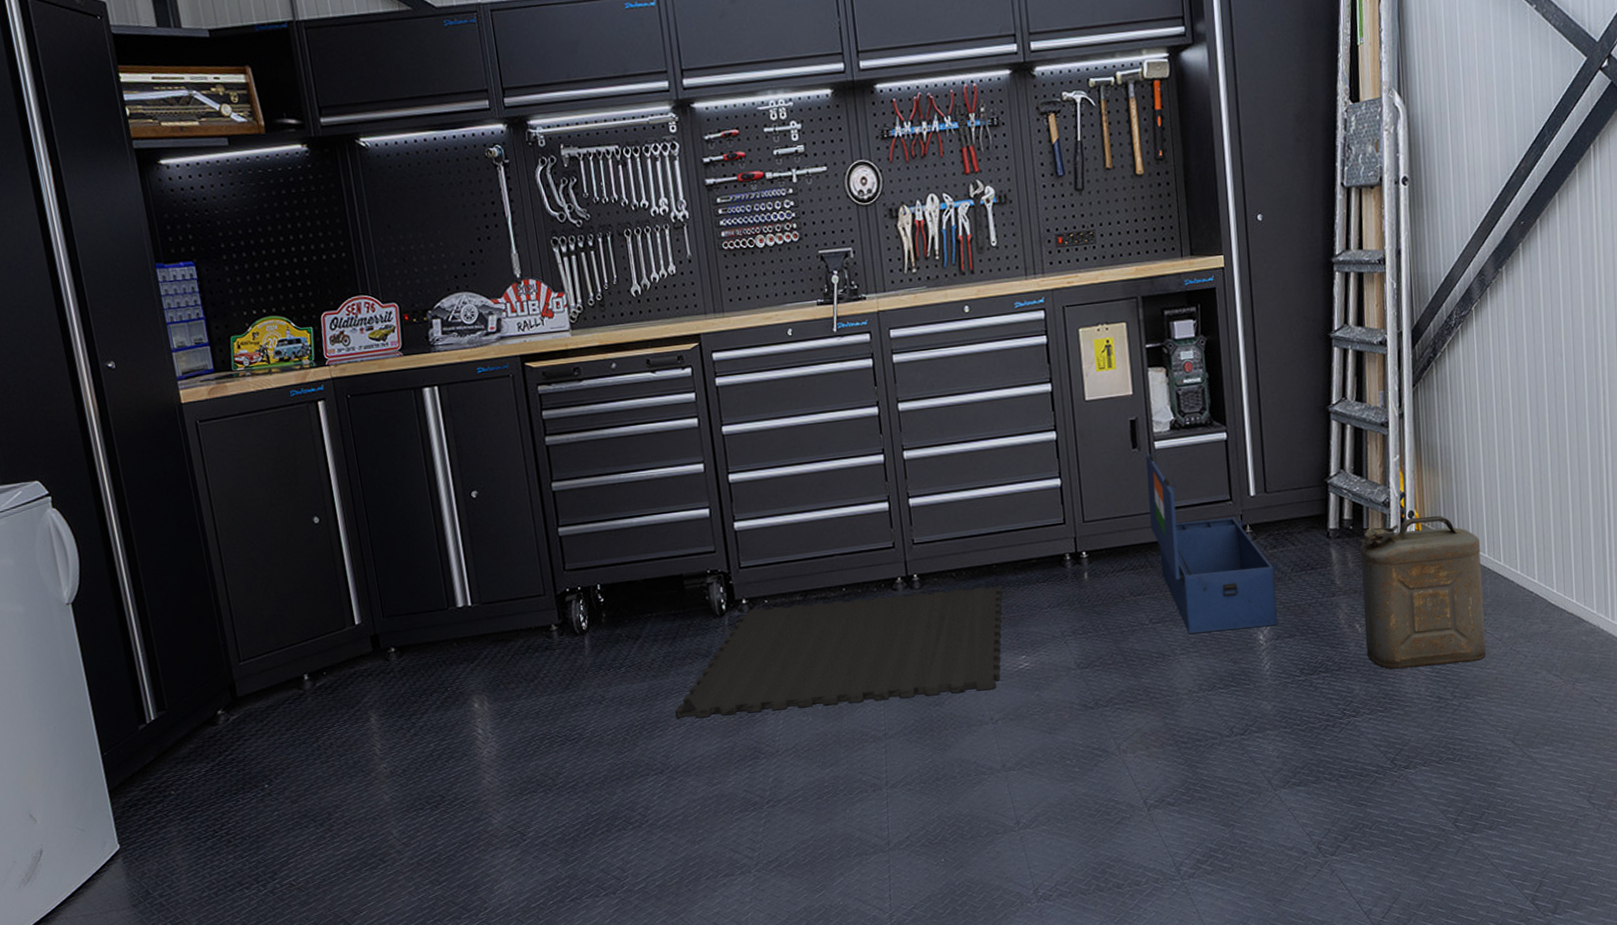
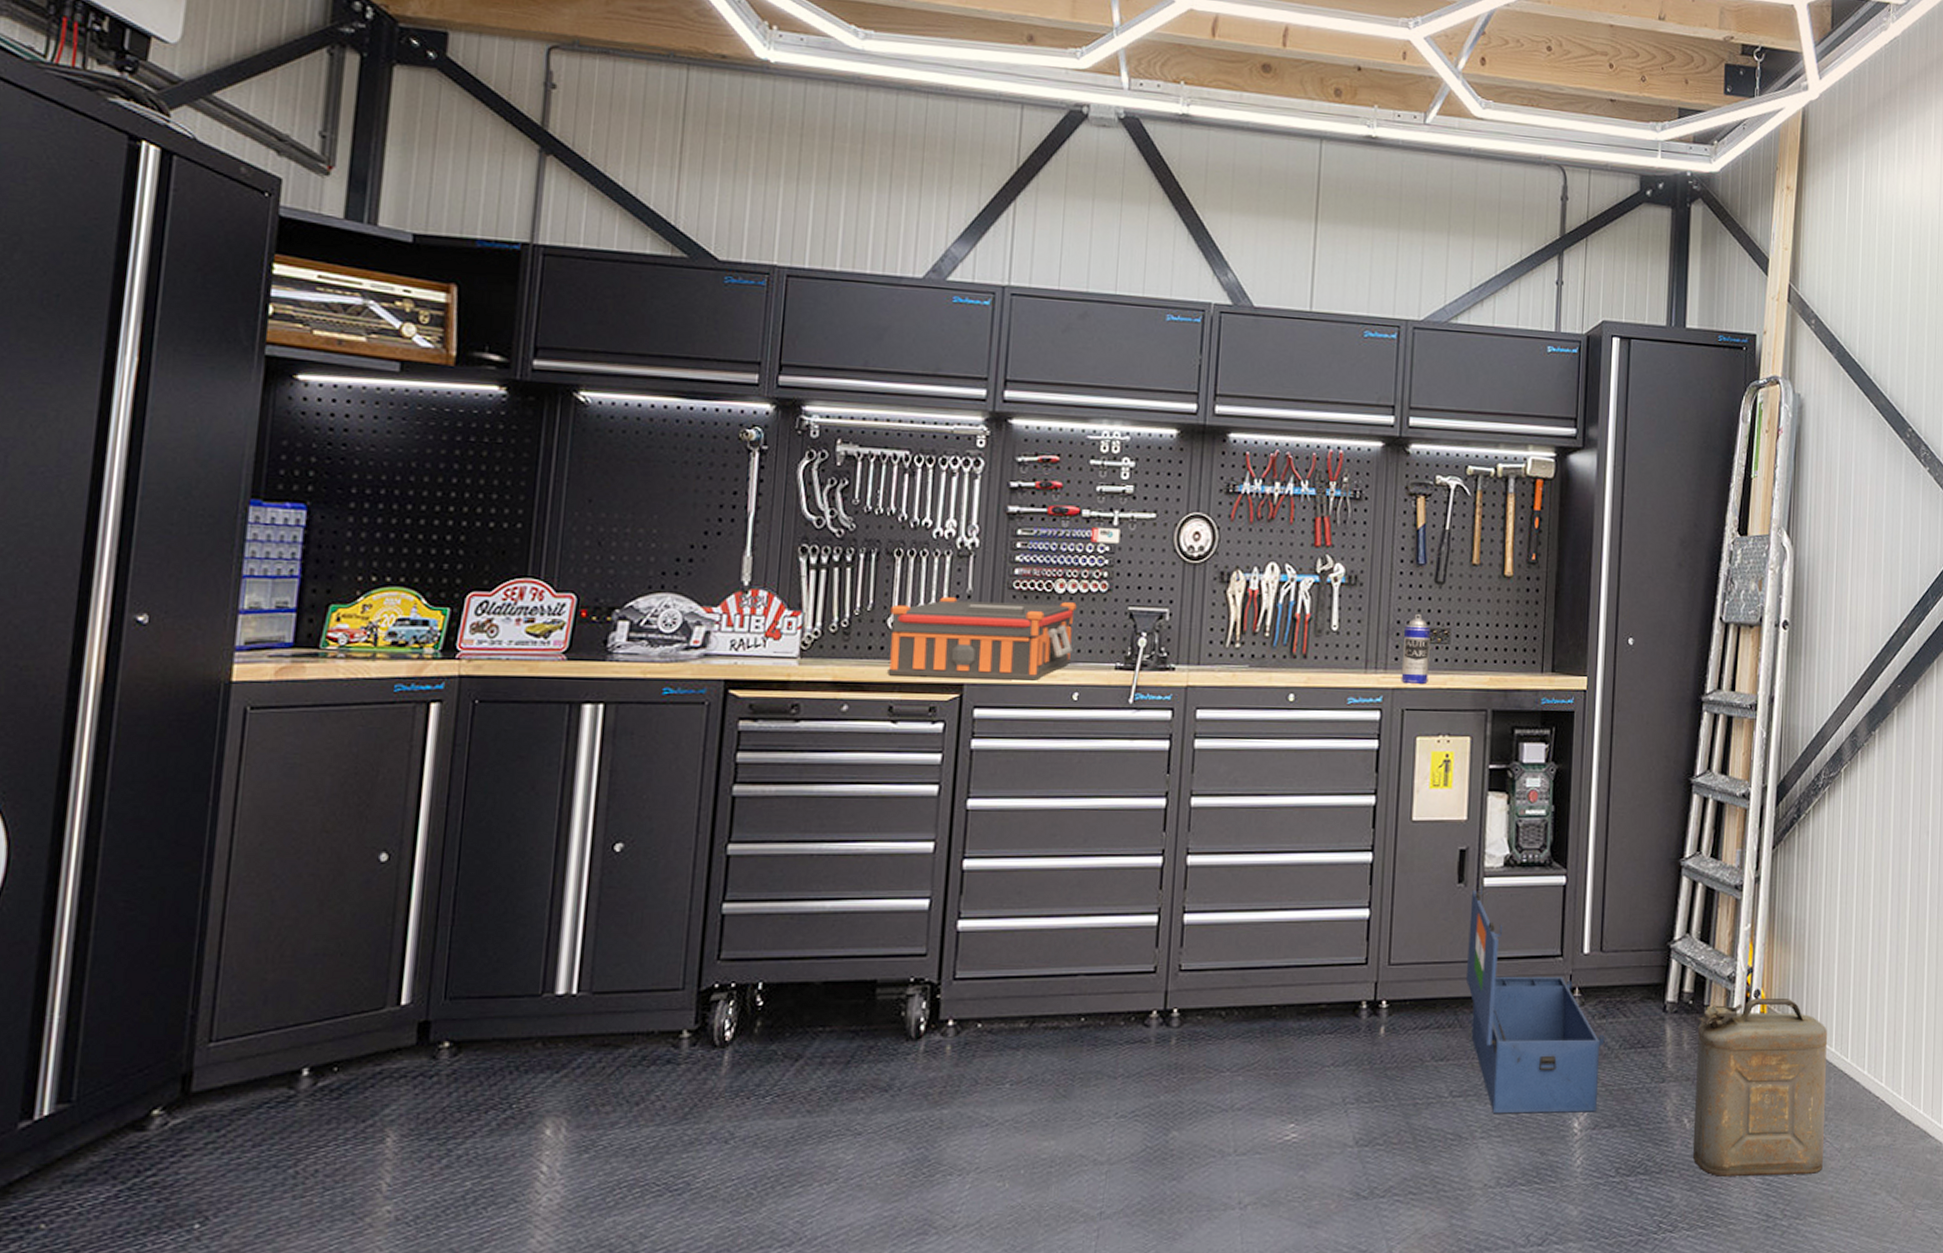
toolbox: none [631,185,801,335] -> present [887,528,1121,682]
floor mat: present [675,586,1002,719] -> none [827,1032,1279,1174]
spray can: none [1053,221,1082,283] -> present [1401,614,1431,684]

